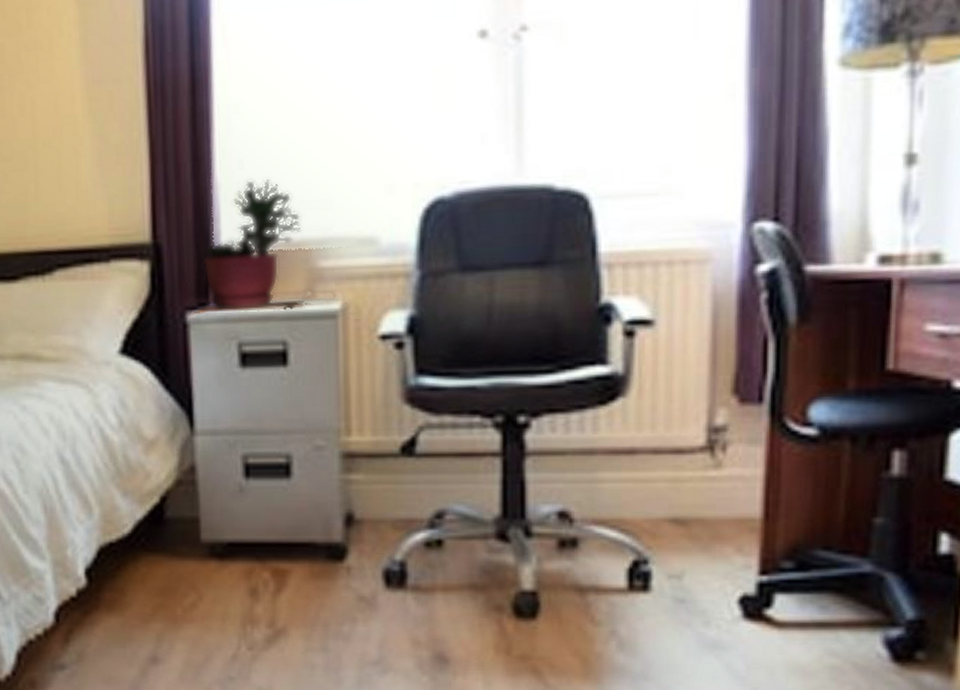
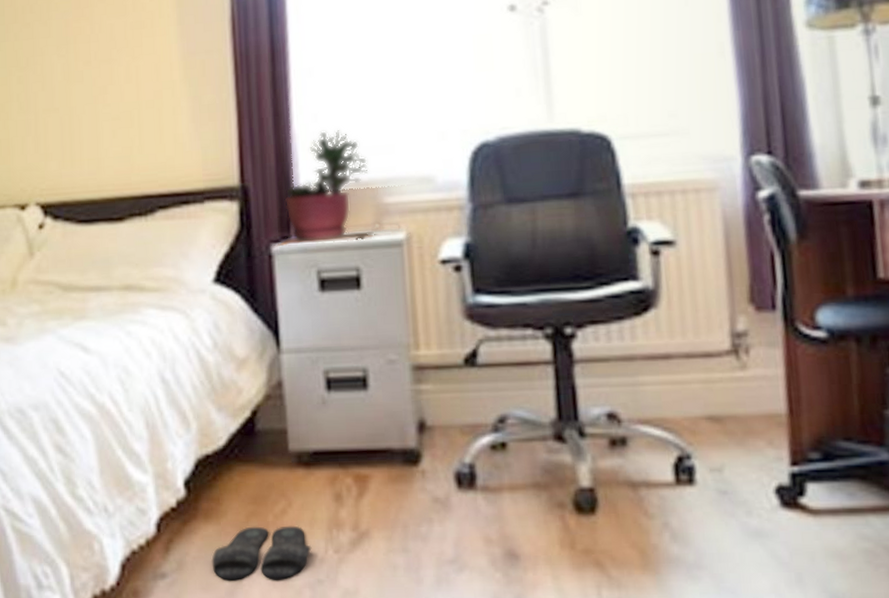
slippers: none [114,619,224,676] -> present [211,525,312,581]

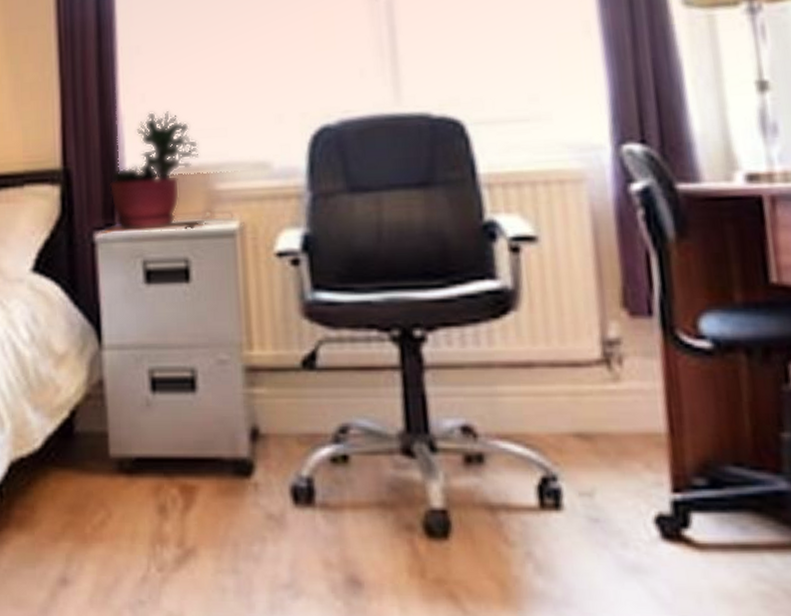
slippers: present [211,525,312,581] -> none [24,538,133,599]

